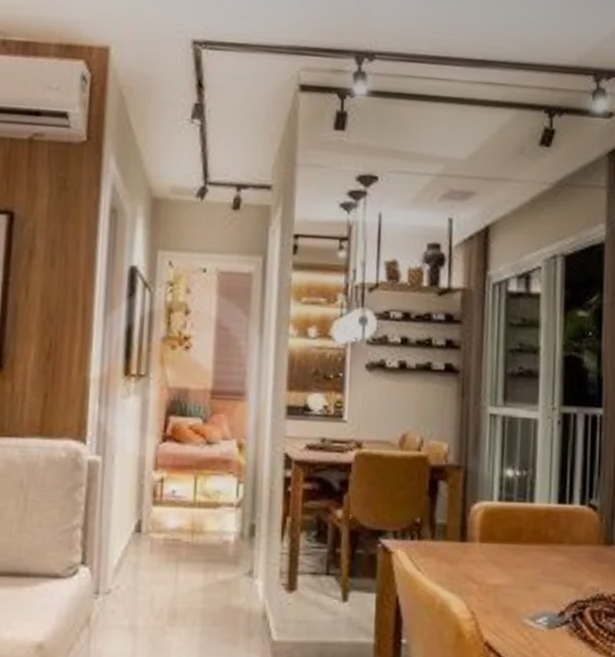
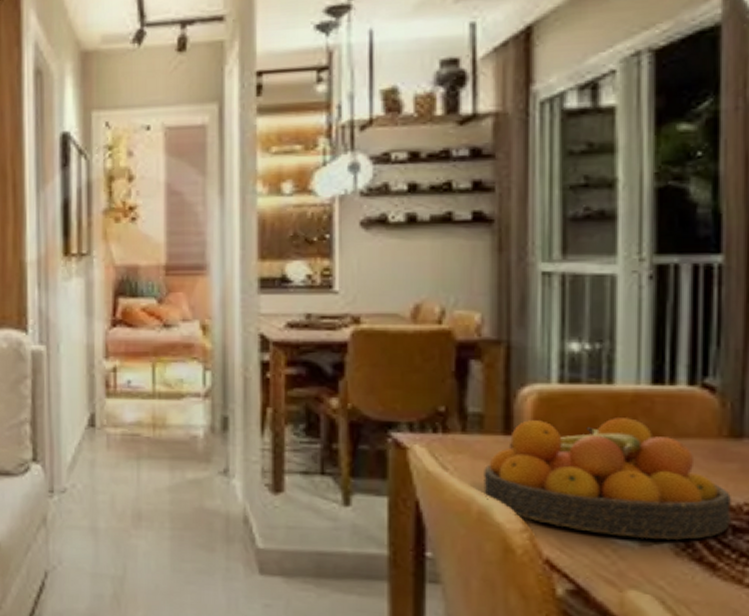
fruit bowl: none [445,529,604,623] -> present [484,418,731,540]

